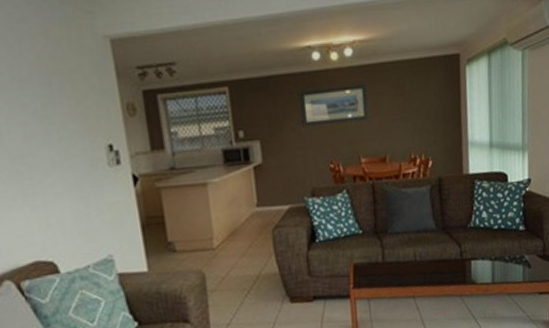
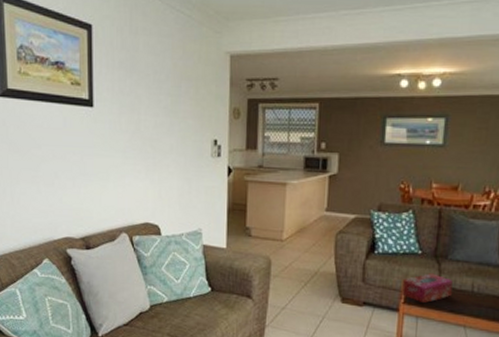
tissue box: none [349,250,397,283] -> present [402,273,453,303]

